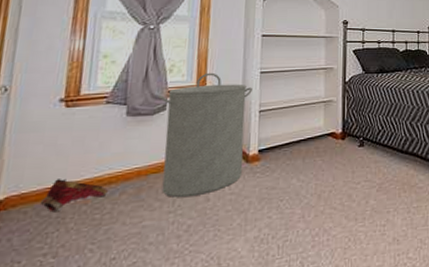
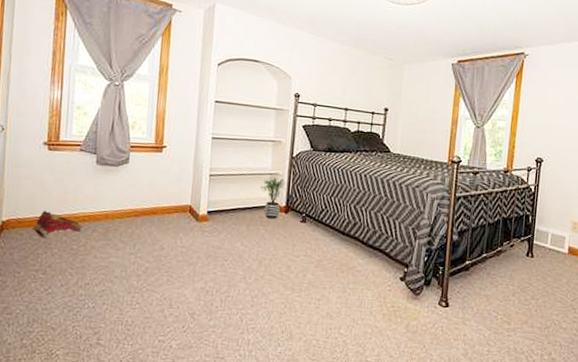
laundry hamper: present [158,72,252,198] -> none [122,132,204,244]
potted plant: none [314,105,341,149] -> present [260,177,286,220]

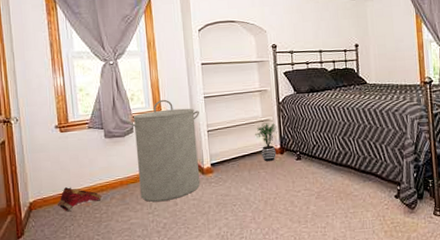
laundry hamper: none [122,132,204,244] -> present [126,99,201,202]

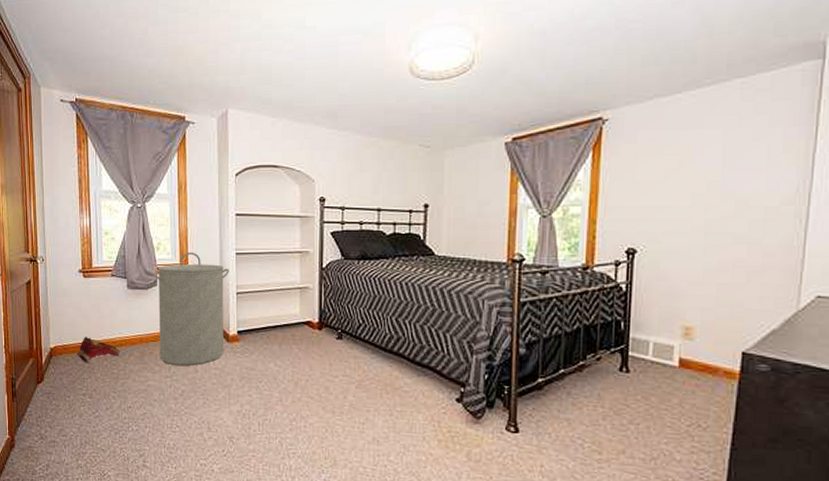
potted plant: present [254,123,278,162] -> none [289,292,318,337]

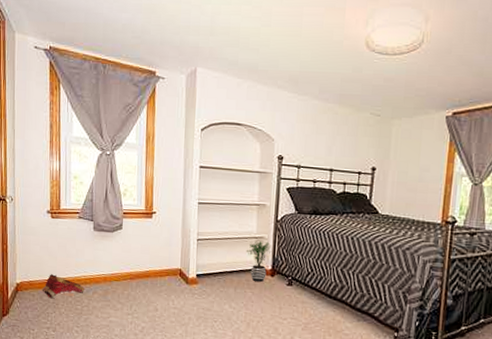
laundry hamper: present [150,252,229,366] -> none [116,199,191,305]
potted plant: none [289,292,318,337] -> present [245,241,272,283]

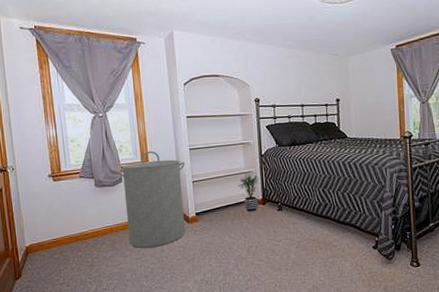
shoe: present [42,274,86,299] -> none [51,233,94,256]
laundry hamper: none [116,199,191,305] -> present [115,151,186,249]

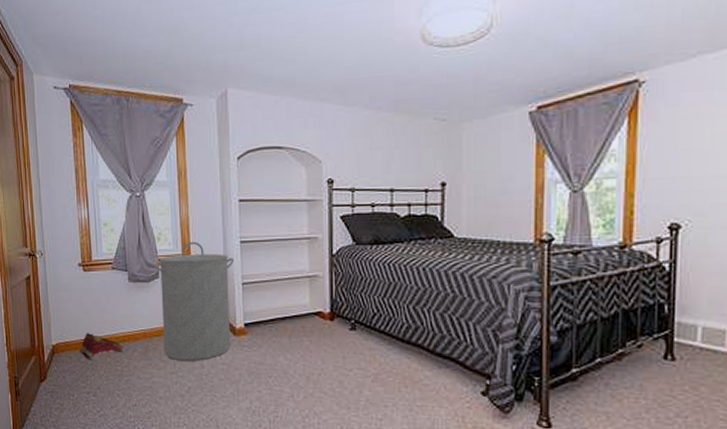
shoe: none [51,233,94,256] -> present [78,333,124,360]
potted plant: present [237,175,260,212] -> none [298,281,329,329]

